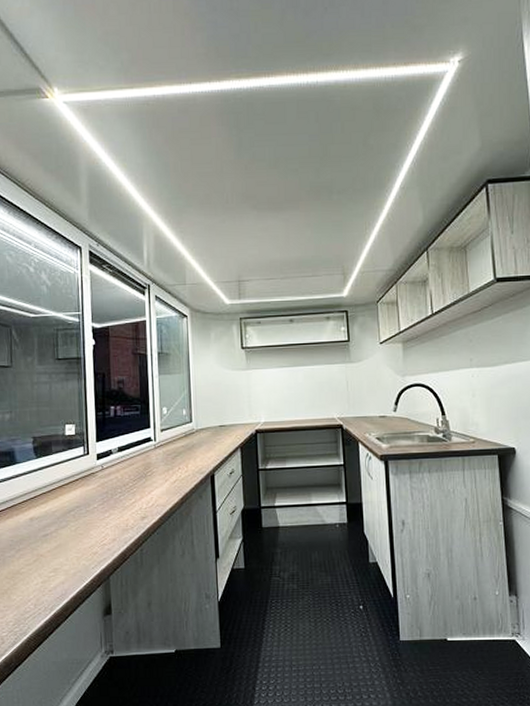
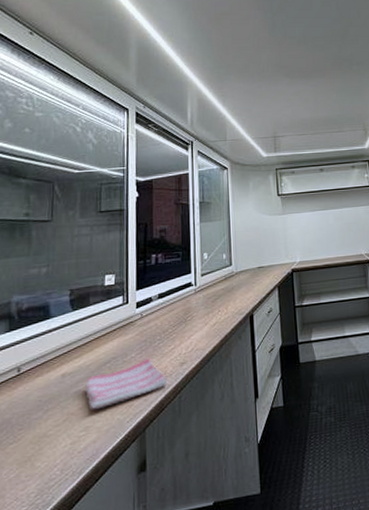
dish towel: none [52,509,130,554] -> present [85,357,168,410]

